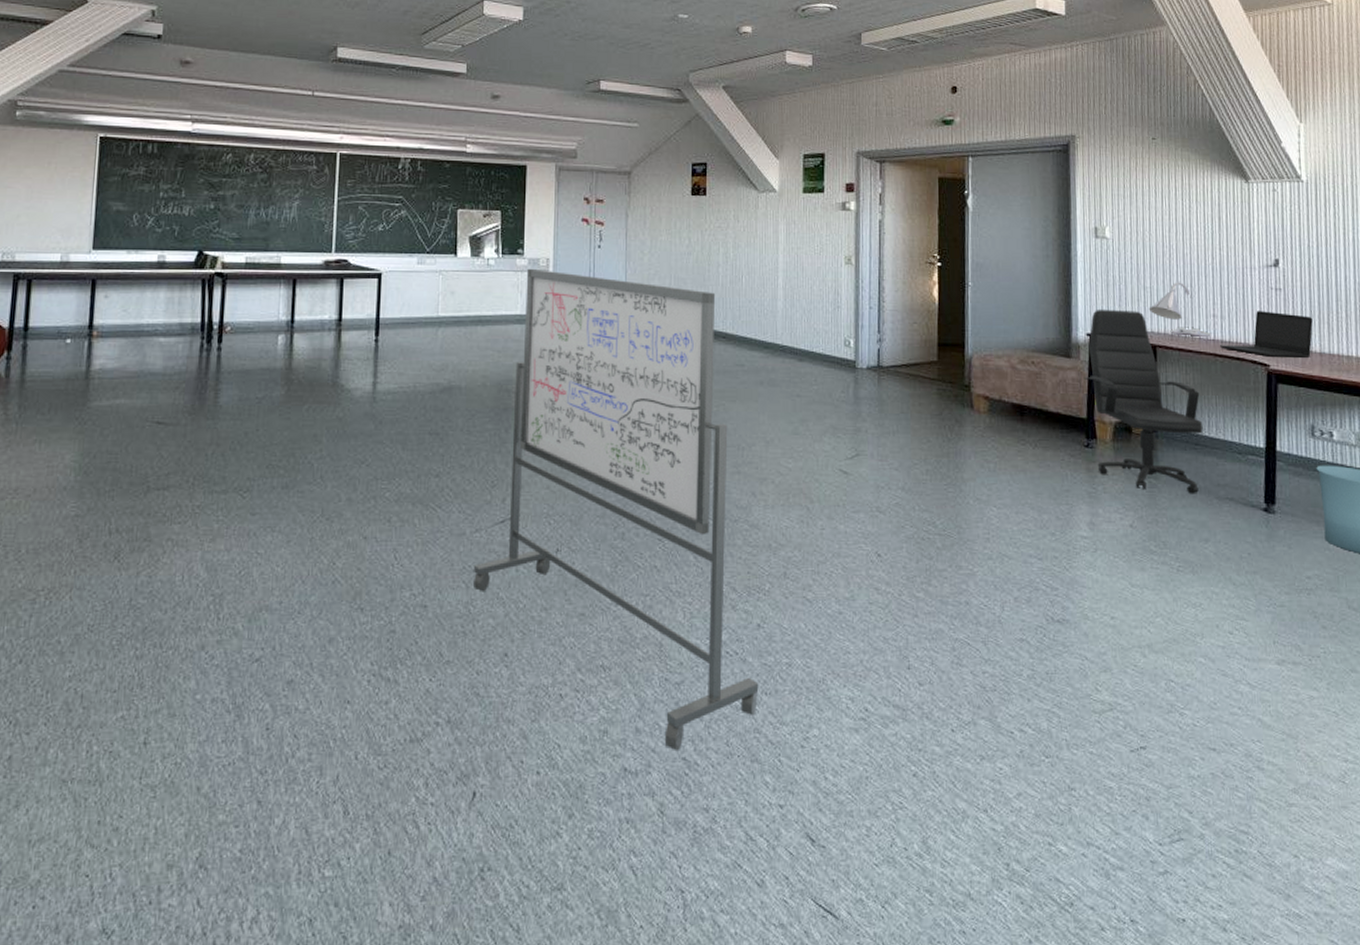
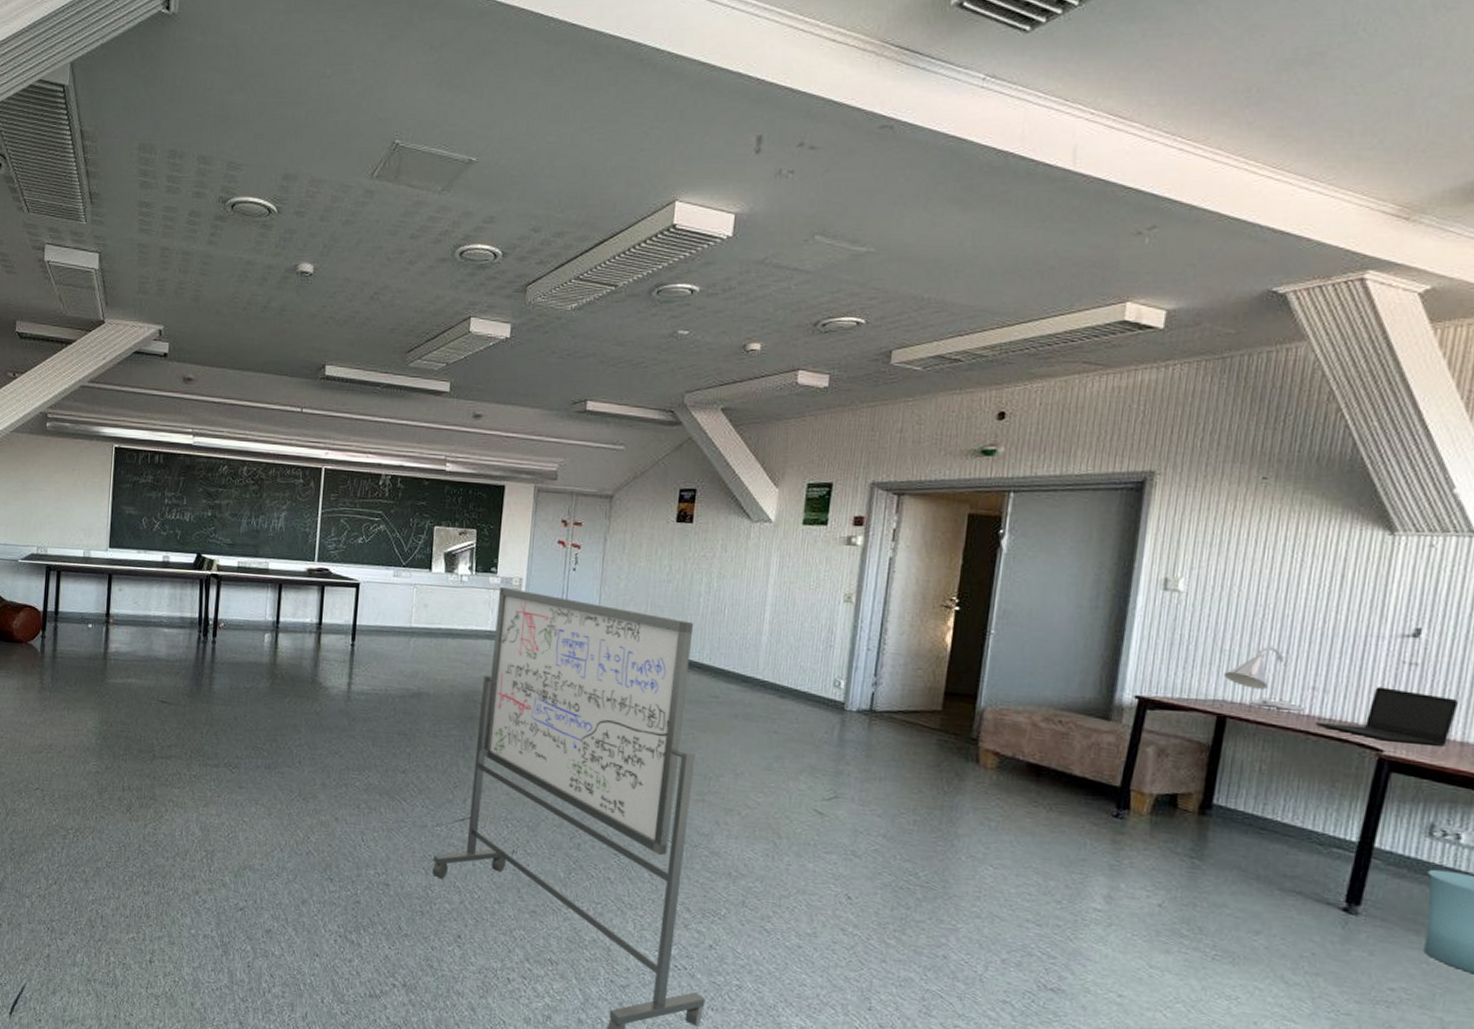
office chair: present [1083,309,1203,494] -> none [1123,669,1278,882]

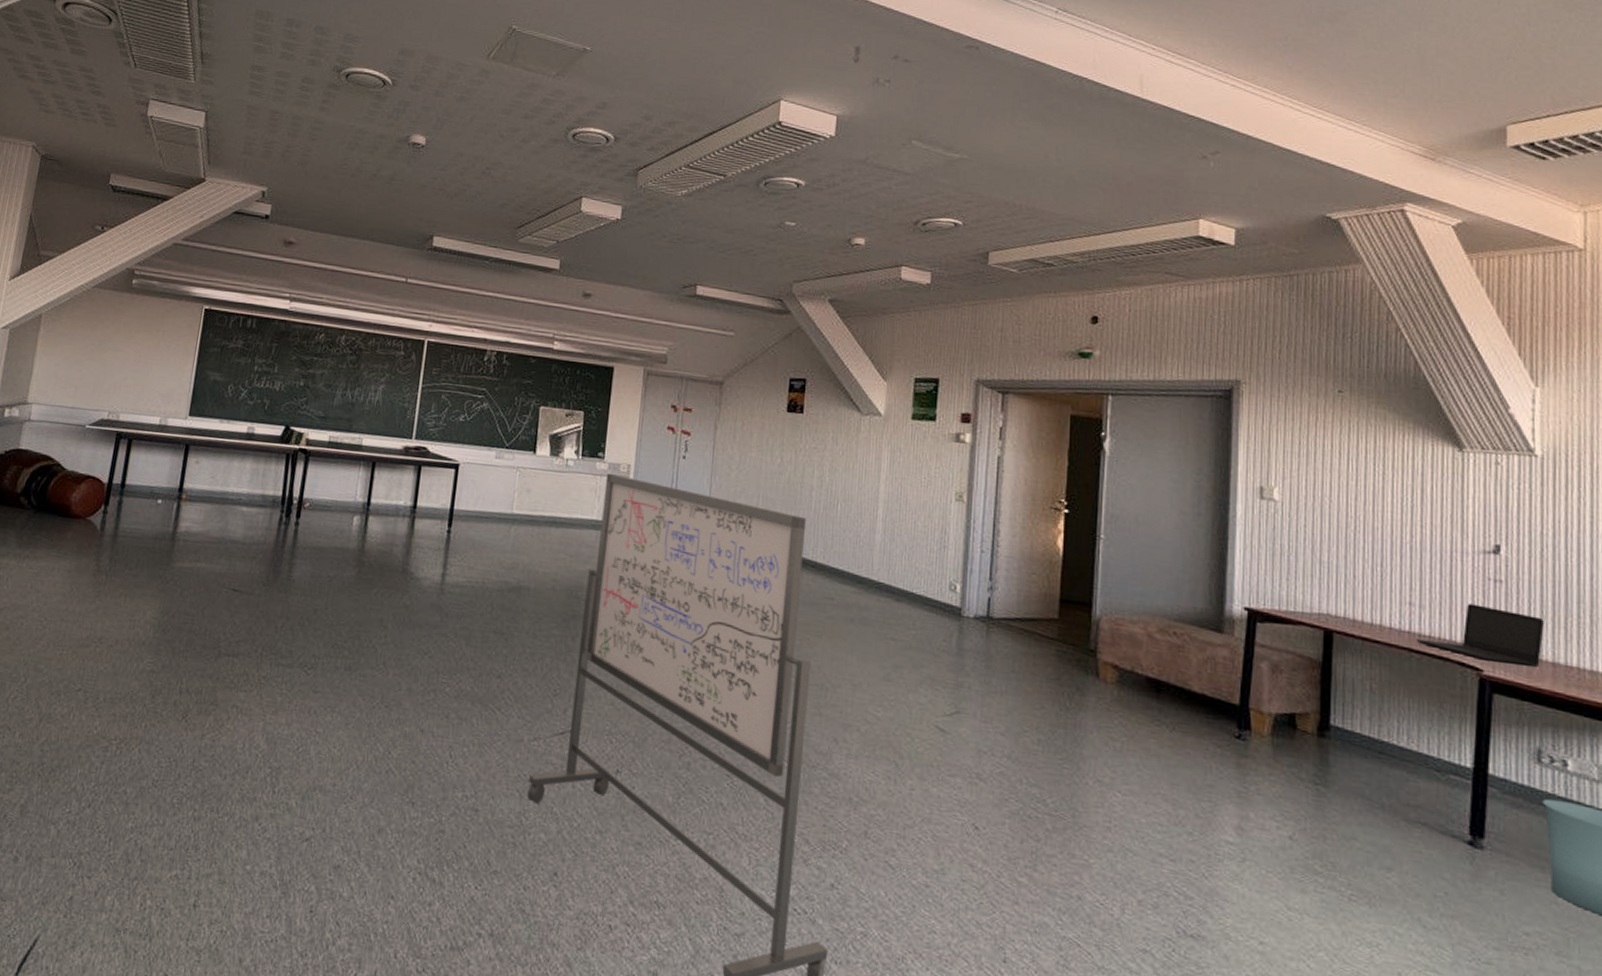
table lamp: present [1223,646,1305,712] -> none [1325,559,1405,628]

